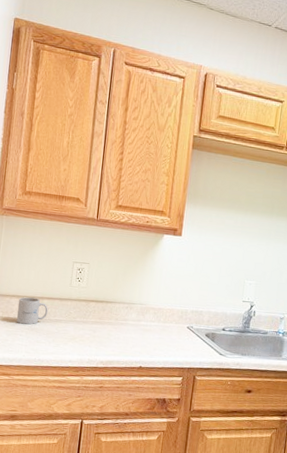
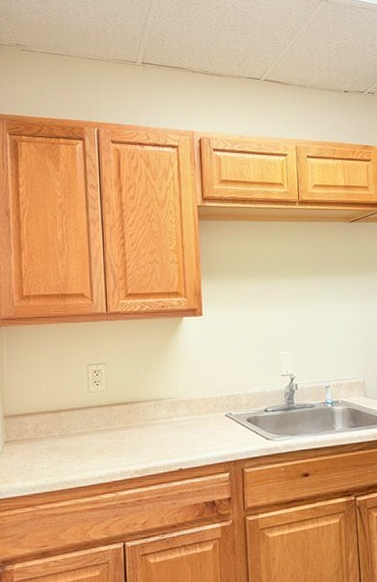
mug: present [16,297,48,325] -> none [32,412,67,445]

